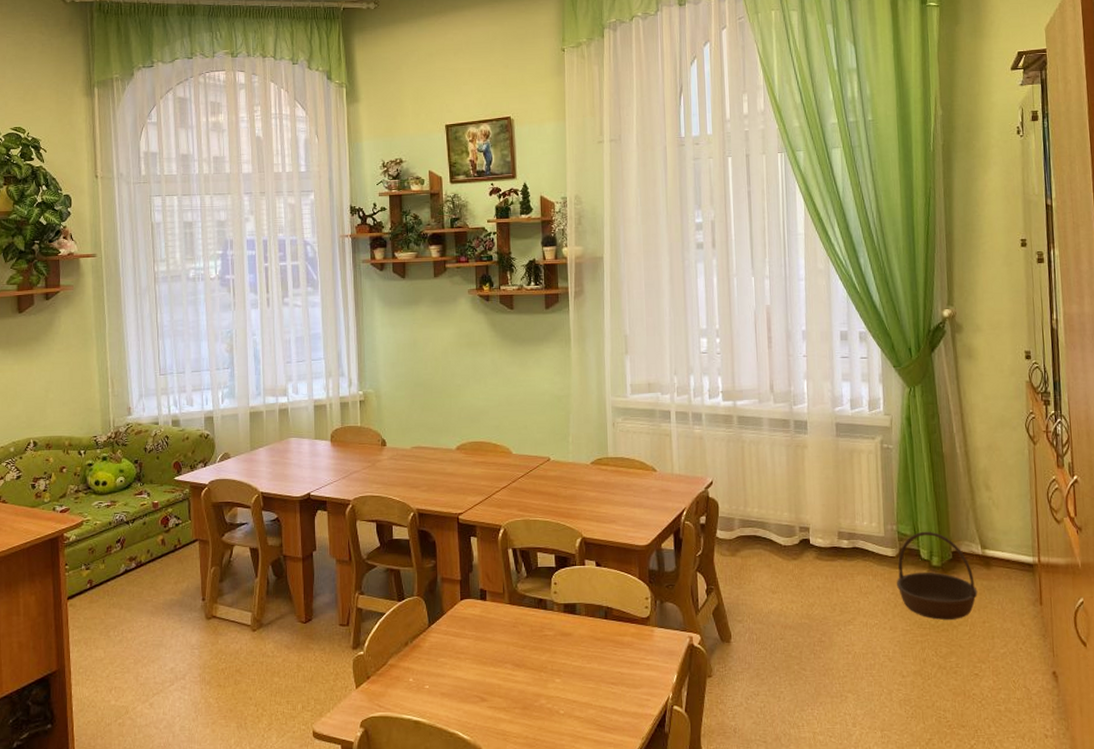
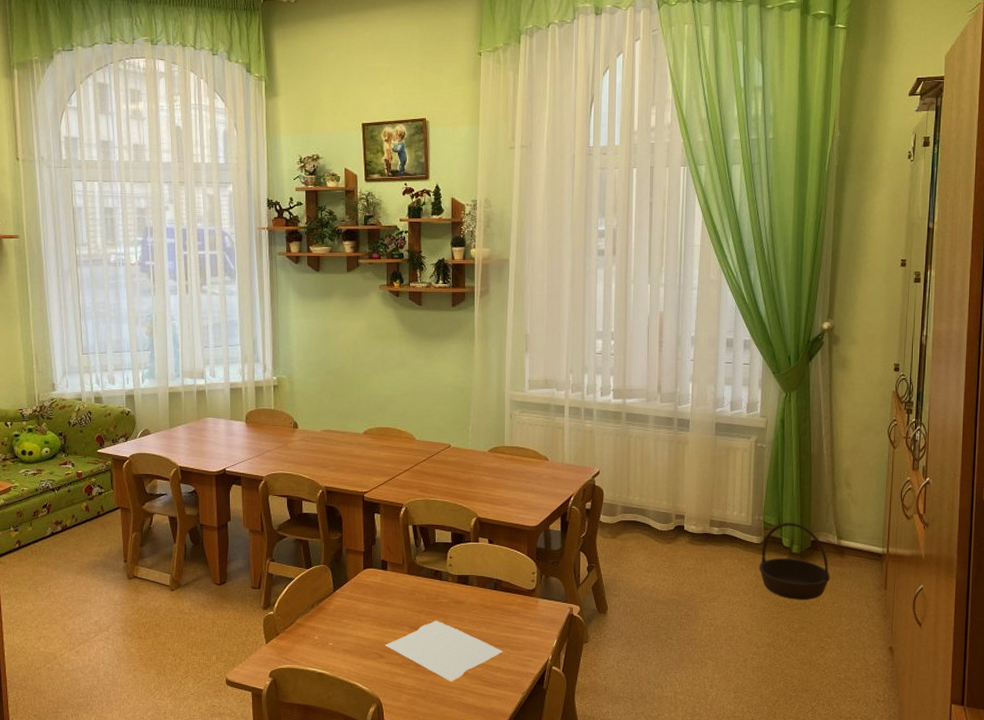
paper sheet: none [487,656,618,727] -> present [385,620,503,681]

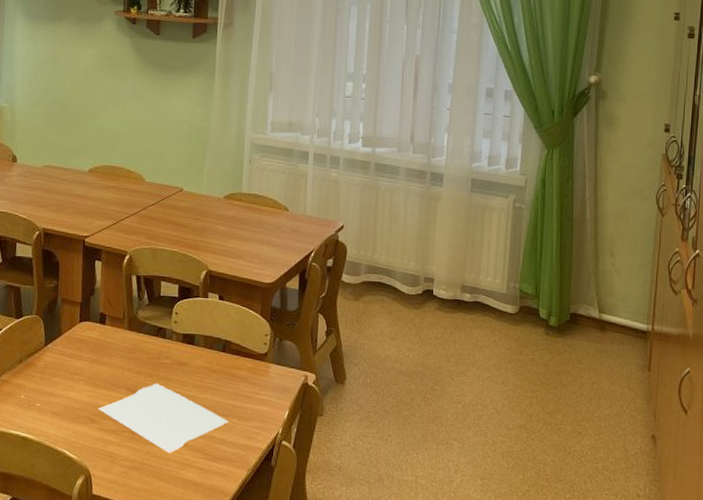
basket: present [758,522,831,600] -> none [512,291,590,379]

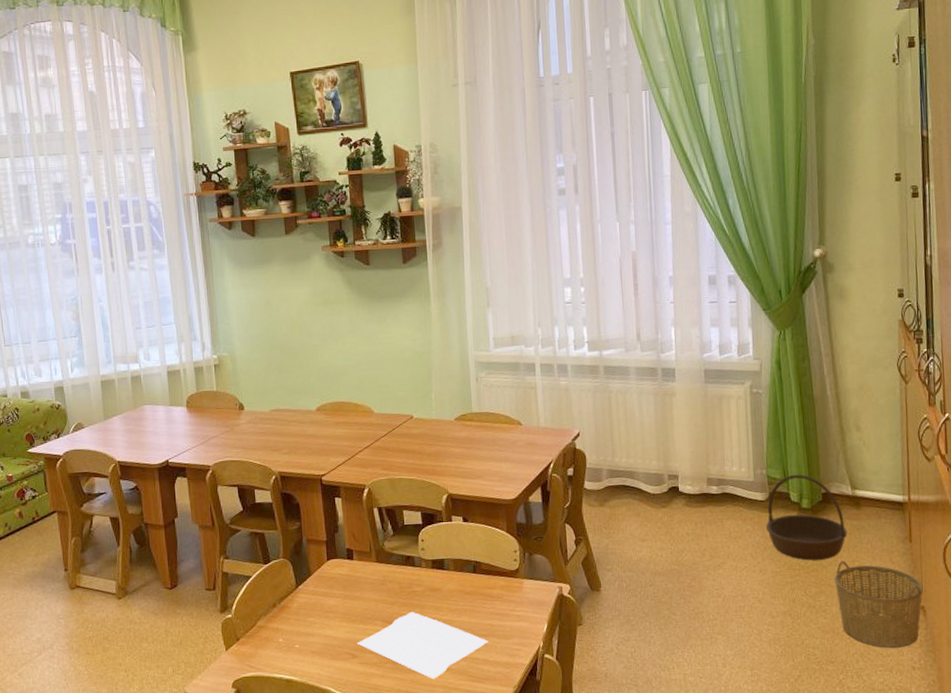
basket: none [512,291,590,379] -> present [765,474,848,561]
basket: none [572,382,656,473] -> present [834,561,923,648]

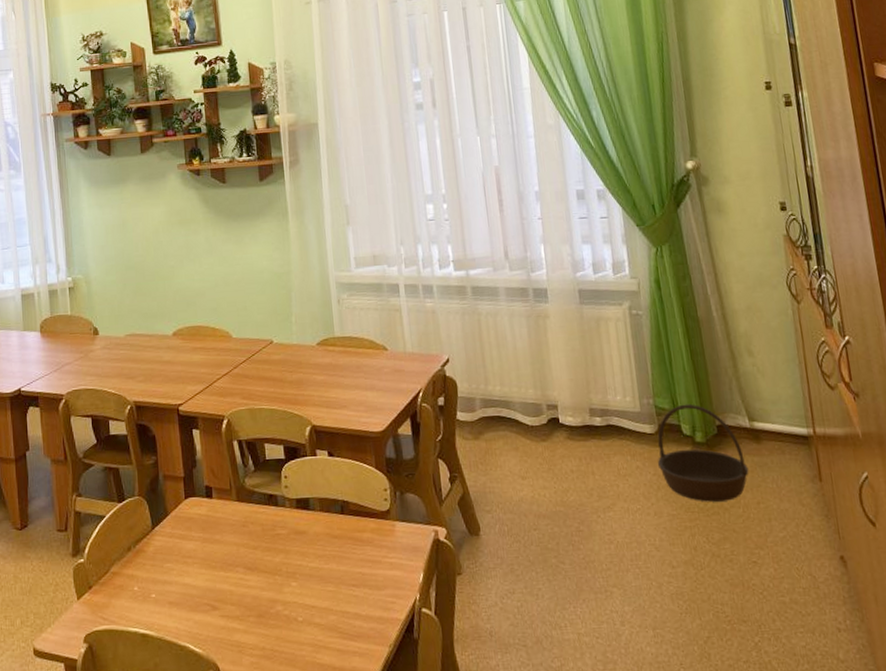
paper sheet: present [358,611,488,679] -> none [218,557,360,635]
basket: present [834,561,923,648] -> none [738,503,841,605]

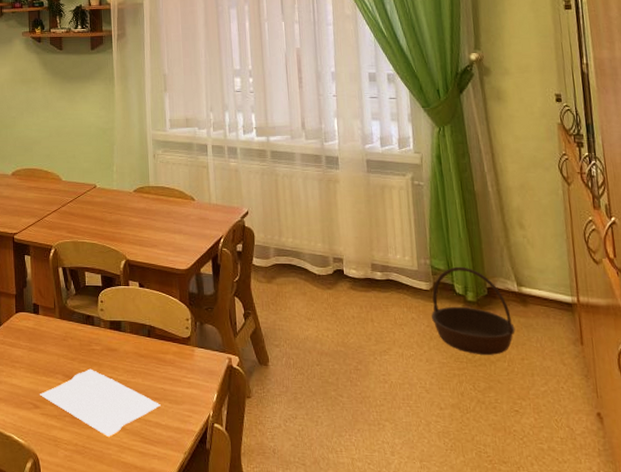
paper sheet: none [218,557,360,635] -> present [40,368,161,437]

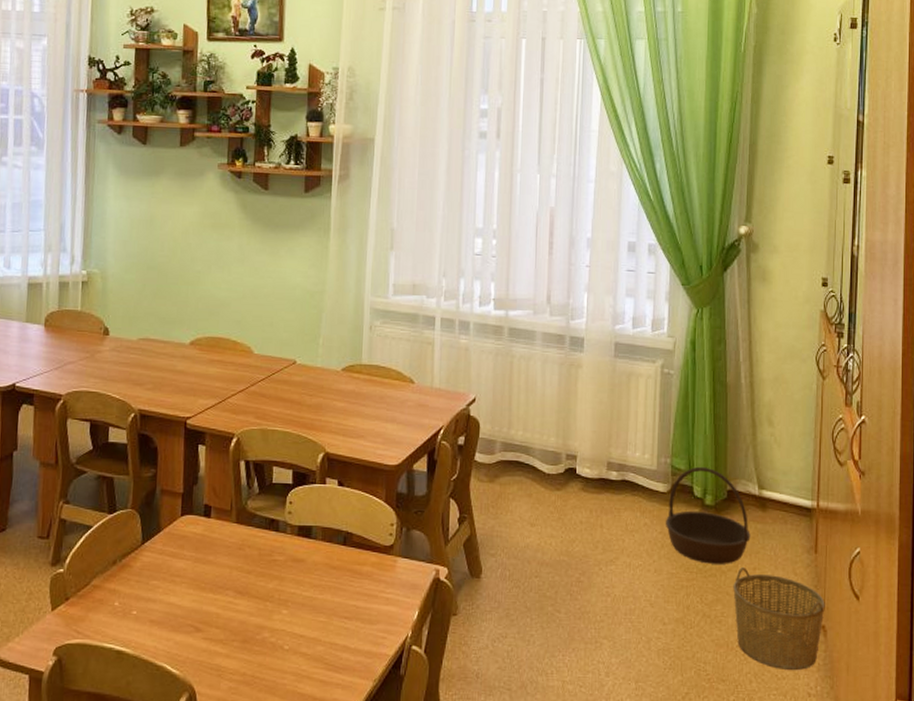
paper sheet: present [40,368,161,437] -> none [204,583,351,664]
basket: none [503,358,599,454] -> present [733,567,825,670]

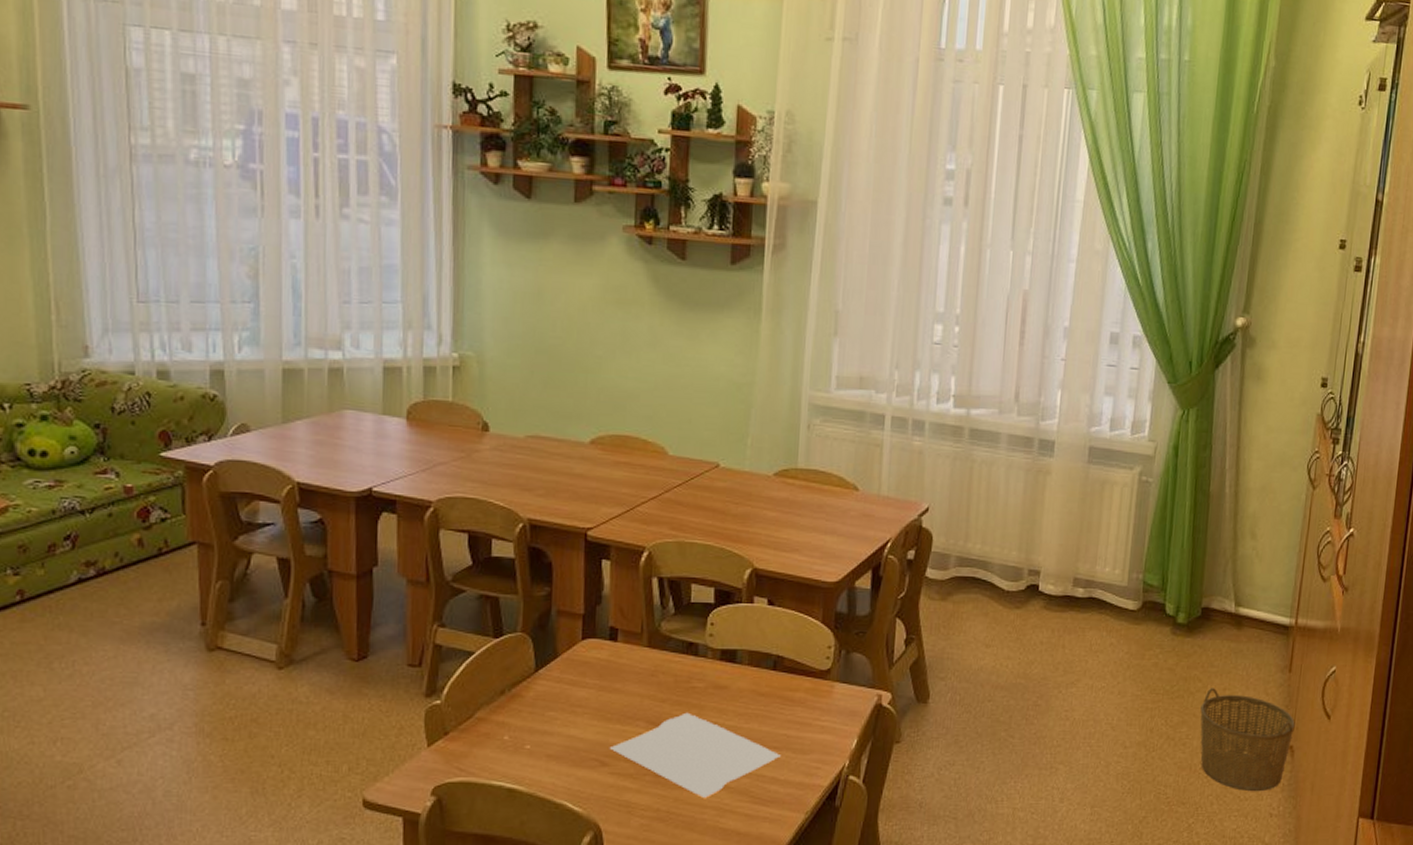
paper sheet: none [204,583,351,664] -> present [610,712,781,798]
basket: present [665,466,751,564] -> none [1132,582,1223,685]

